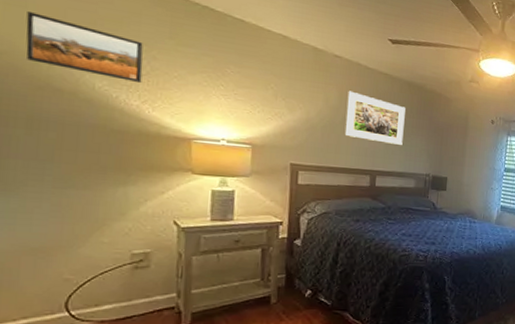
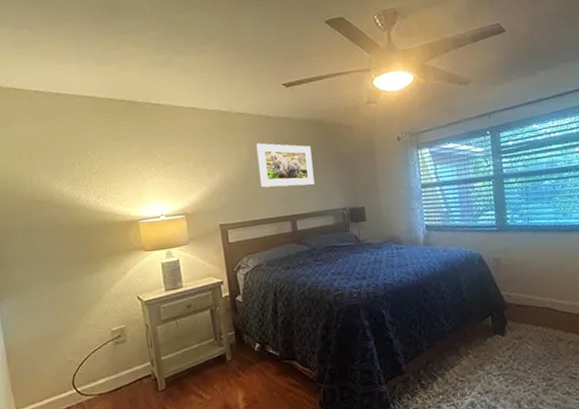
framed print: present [25,12,143,84] -> none [10,143,94,183]

